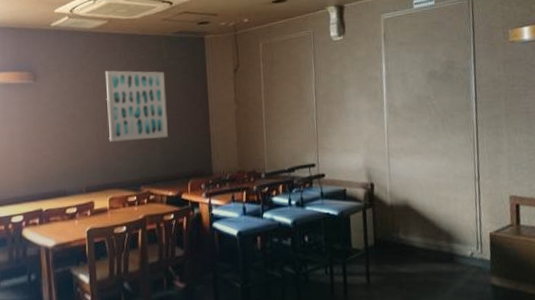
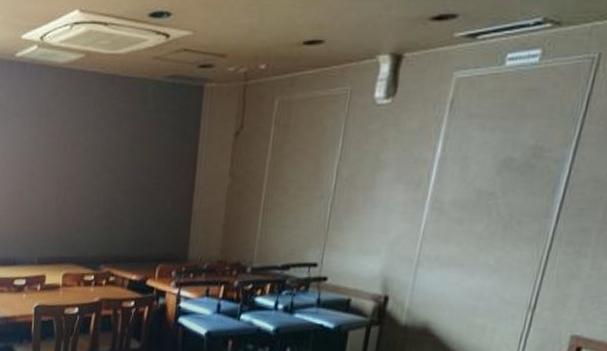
wall art: present [105,70,169,143] -> none [70,119,147,211]

